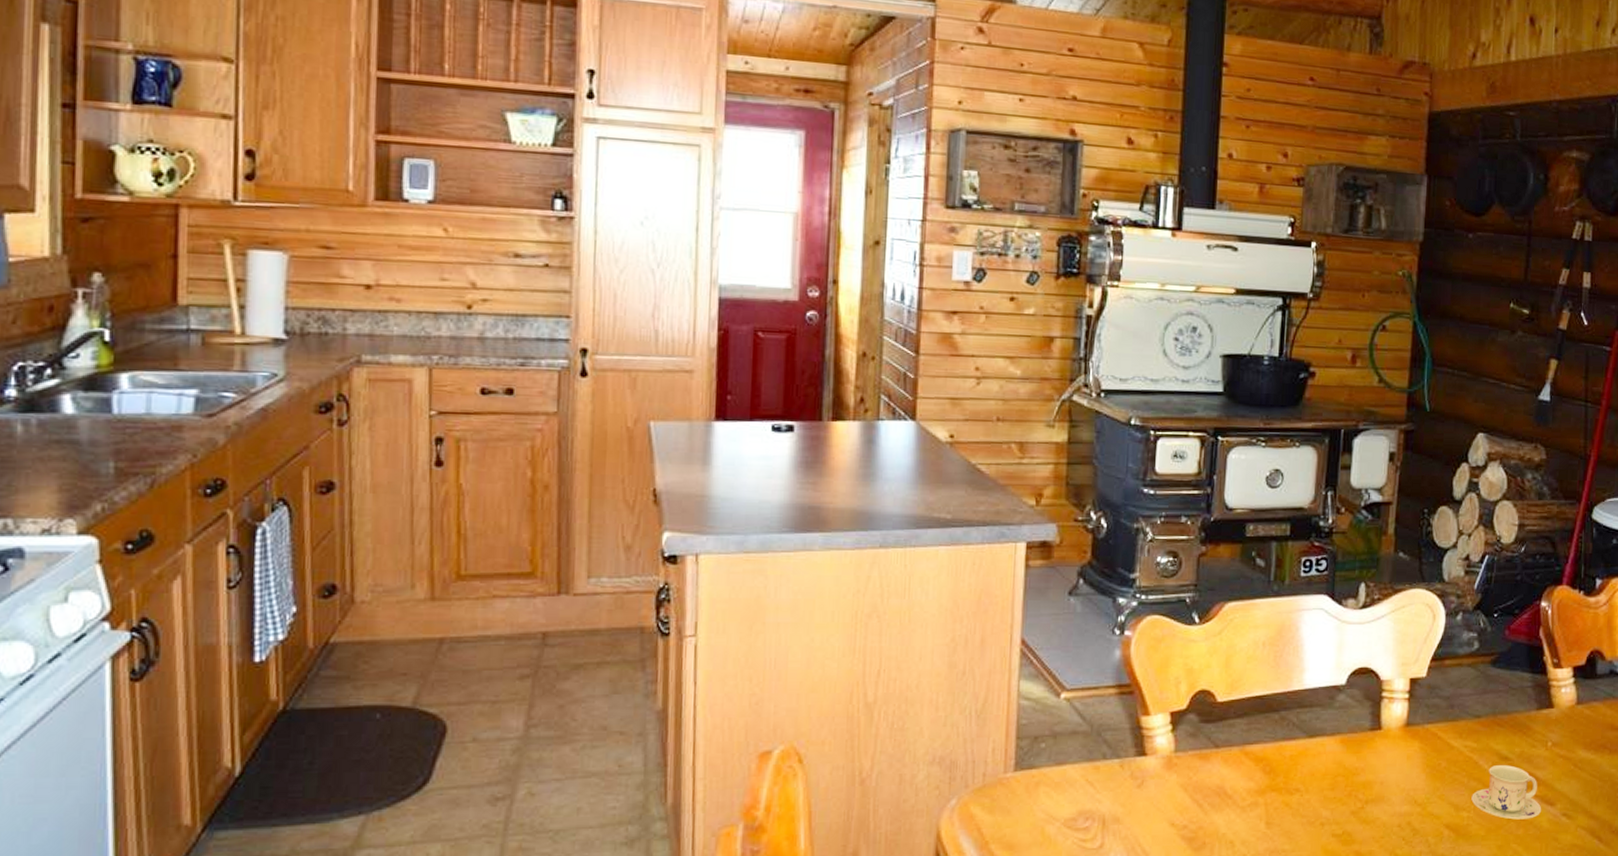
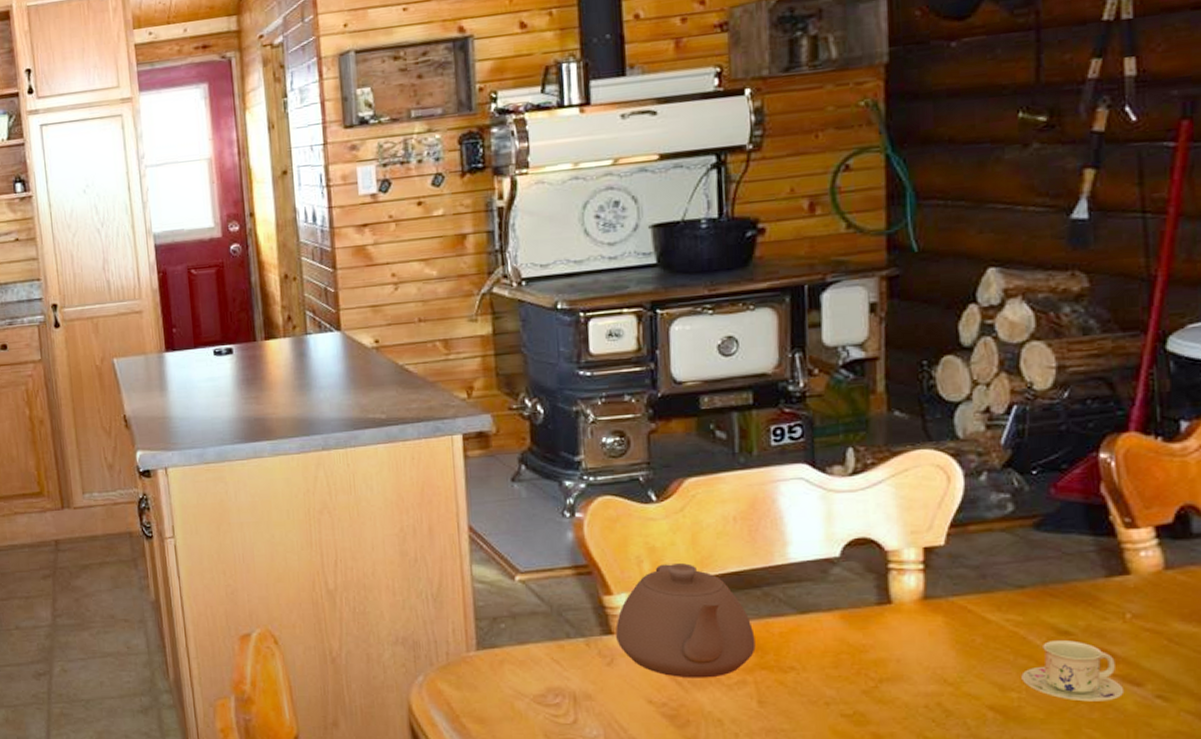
teapot: none [1149,686,1270,800] -> present [616,563,756,678]

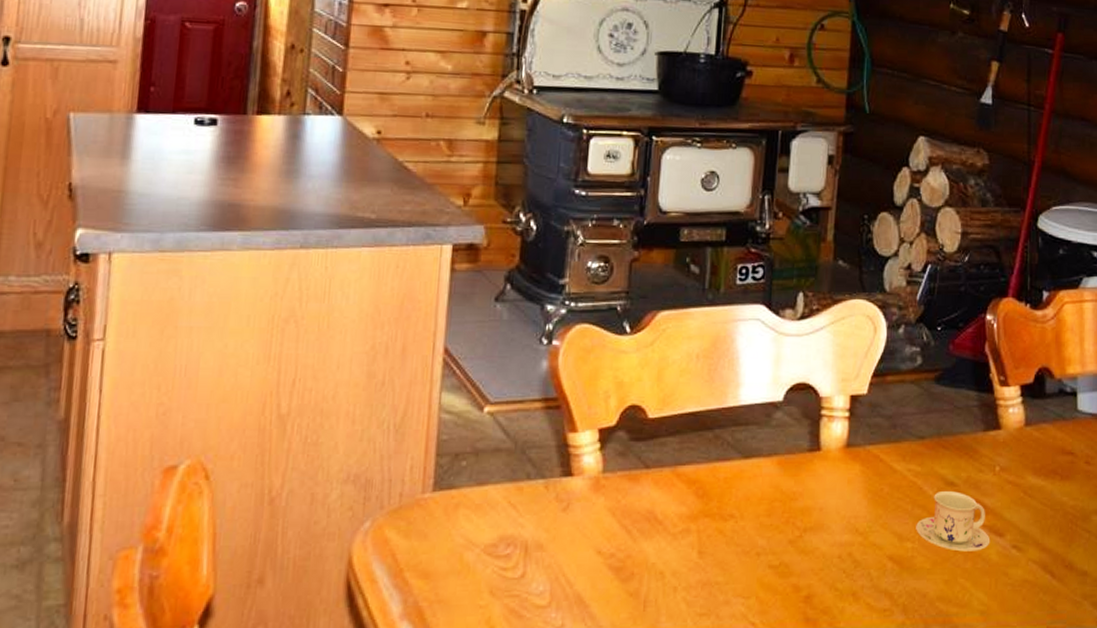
teapot: present [616,563,756,678] -> none [575,401,703,526]

